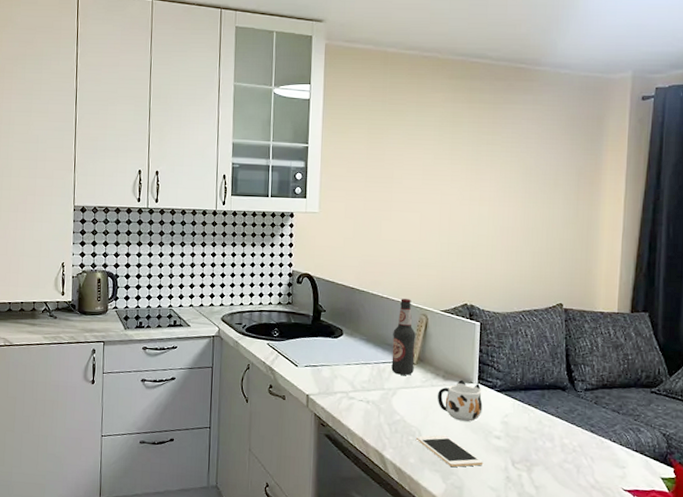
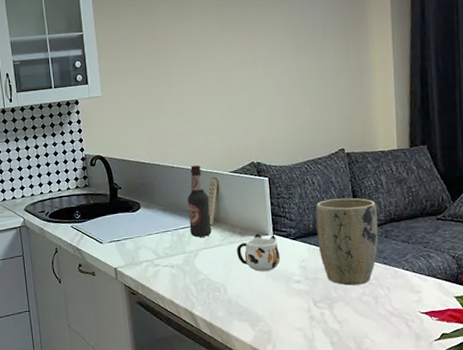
cell phone: present [417,435,484,467] -> none [222,286,287,314]
plant pot: none [523,354,589,451] -> present [315,198,378,286]

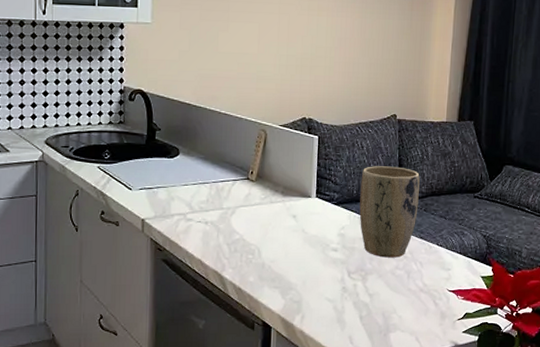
bottle: present [187,165,212,237] -> none [230,114,255,193]
mug: present [236,234,281,272] -> none [276,195,321,236]

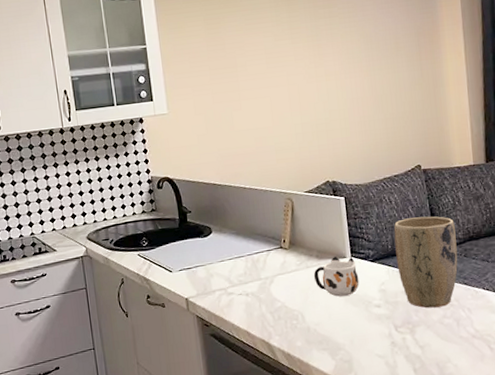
mug: none [276,195,321,236] -> present [313,257,360,297]

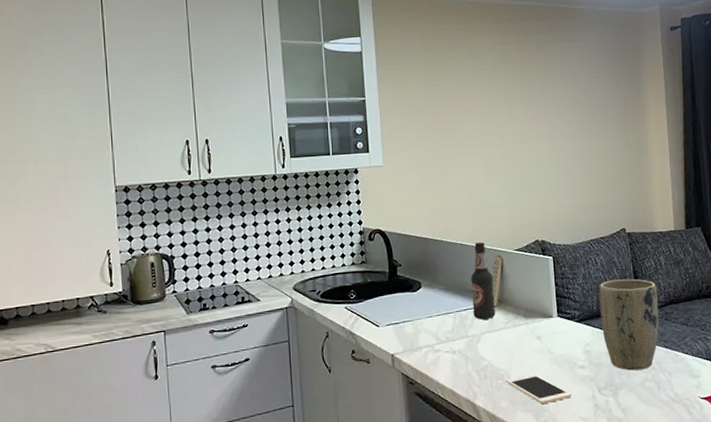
bottle: none [261,185,288,262] -> present [471,242,496,320]
cell phone: none [300,313,368,342] -> present [506,373,572,404]
mug: present [313,257,360,297] -> none [520,316,565,357]

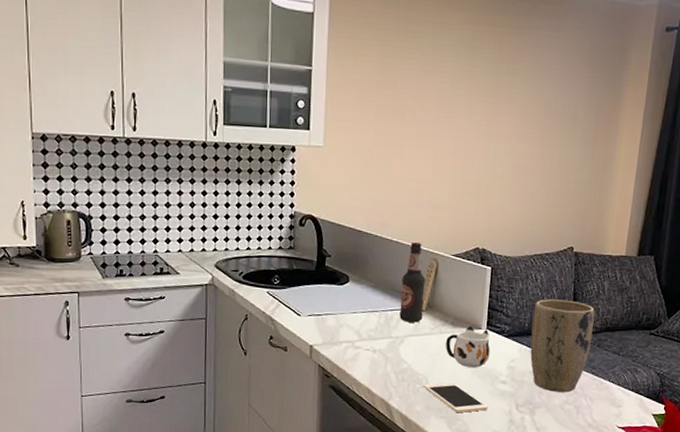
mug: none [520,316,565,357] -> present [445,326,490,368]

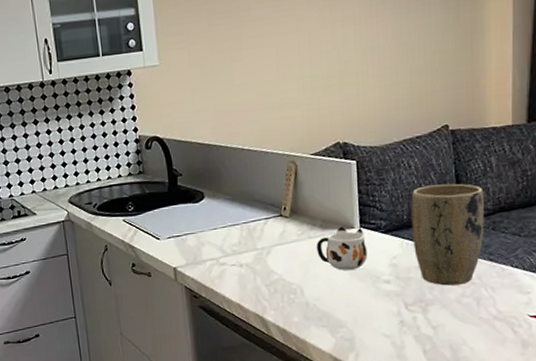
bottle: present [399,242,426,323] -> none [259,147,288,232]
cell phone: present [423,381,489,413] -> none [298,287,374,319]

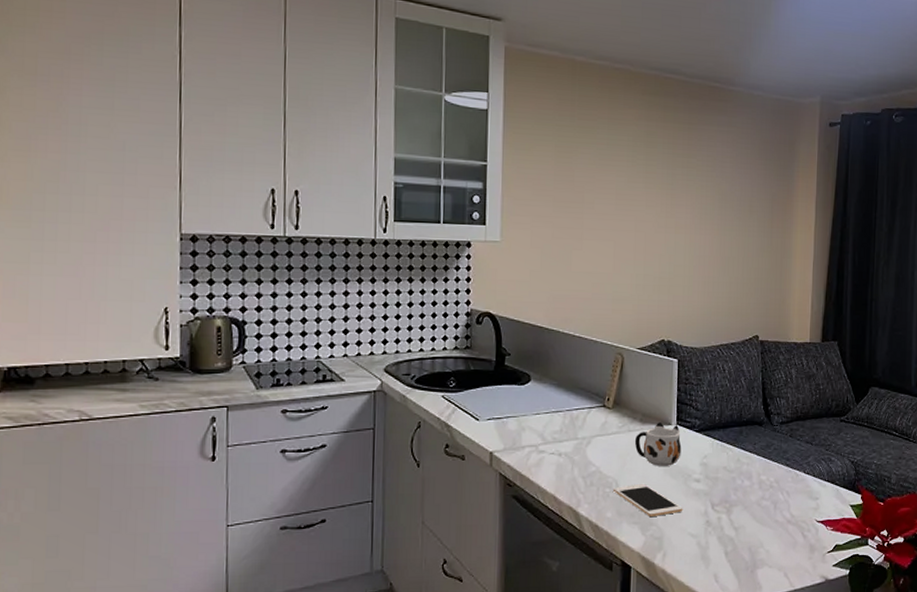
cell phone: none [298,287,374,319] -> present [614,483,683,516]
plant pot: present [411,183,484,286] -> none [722,390,784,488]

